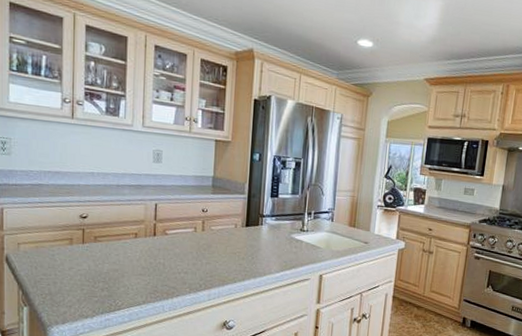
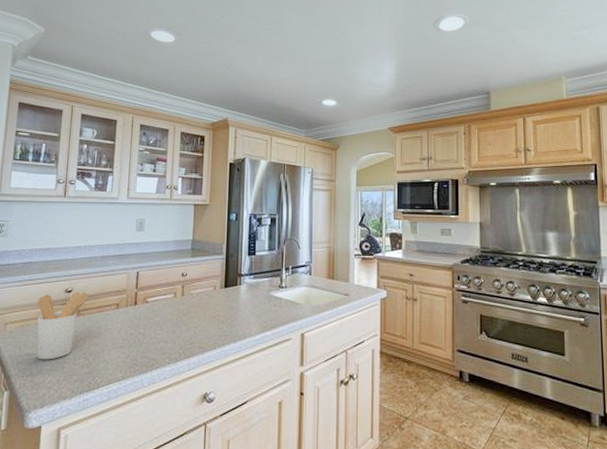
utensil holder: none [51,218,106,281] -> present [36,291,90,360]

